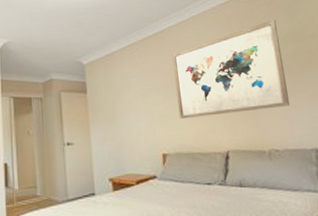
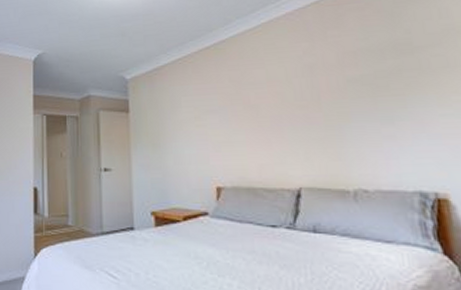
wall art: present [172,19,291,118] -> none [234,27,387,146]

